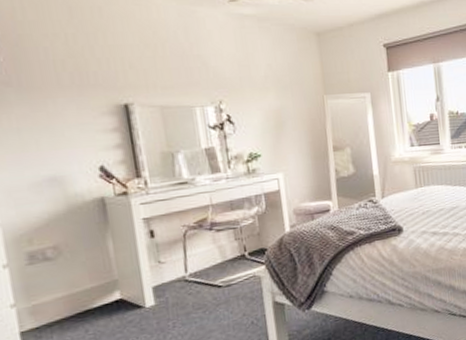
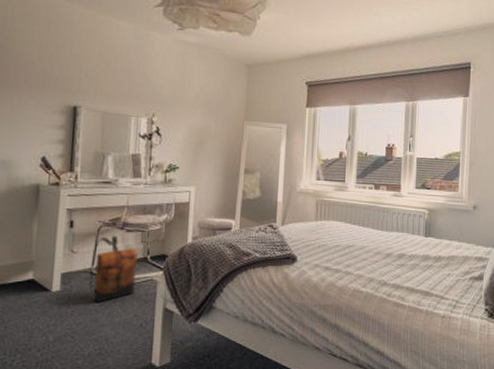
backpack: none [183,237,239,309] -> present [89,235,138,302]

